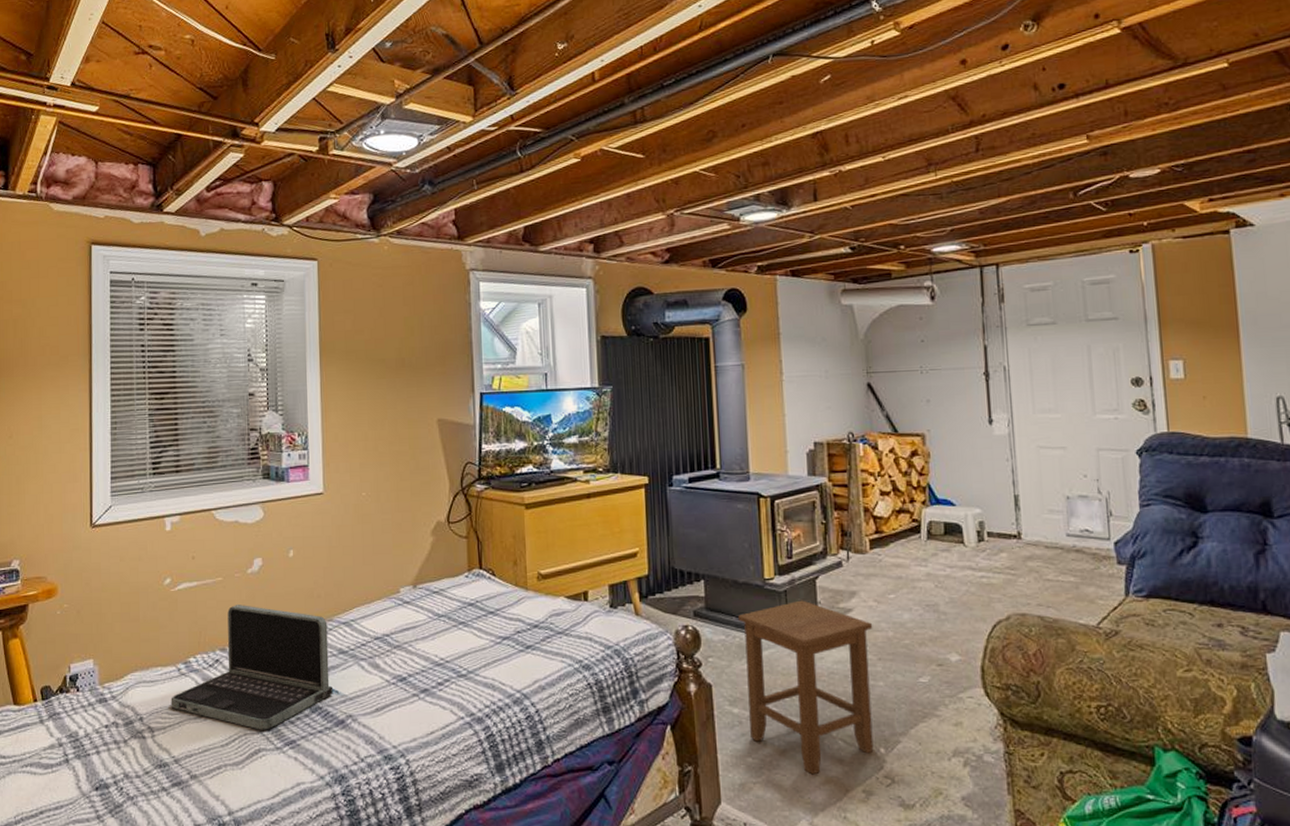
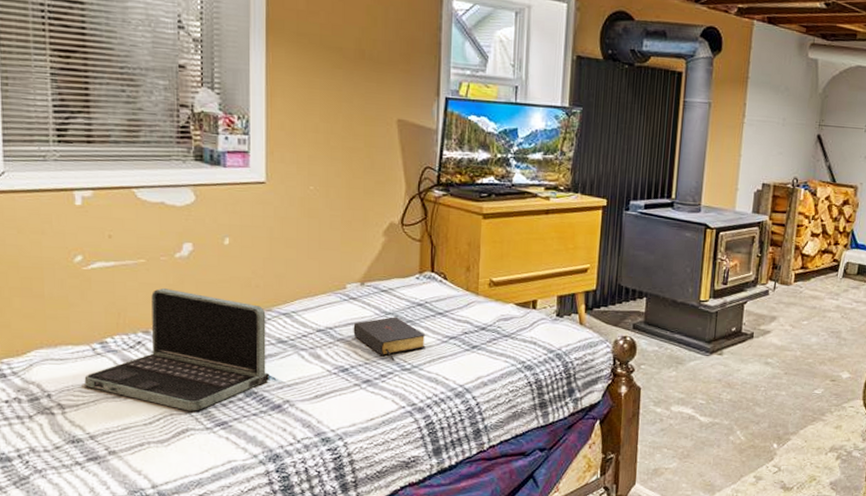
bible: none [408,619,480,667] -> present [353,317,426,361]
stool: present [738,600,874,775] -> none [668,321,786,463]

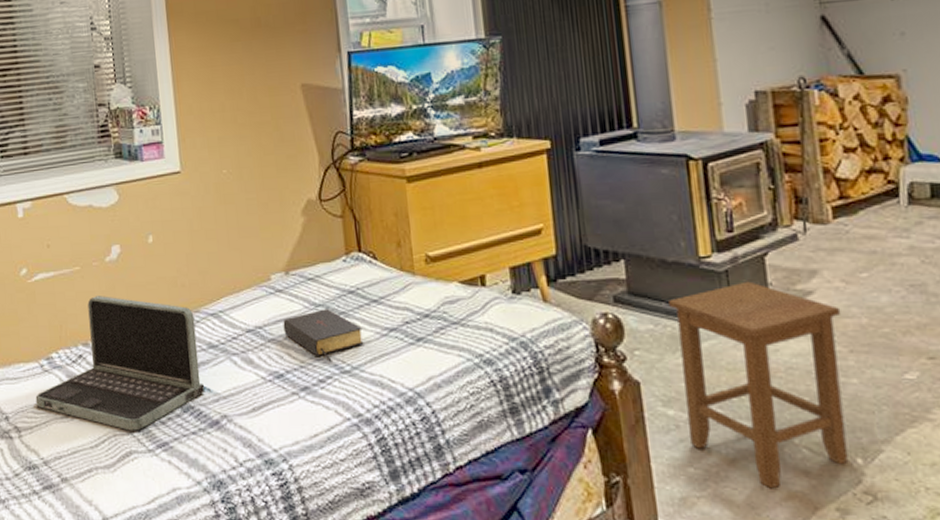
stool: none [668,321,786,463] -> present [669,281,849,489]

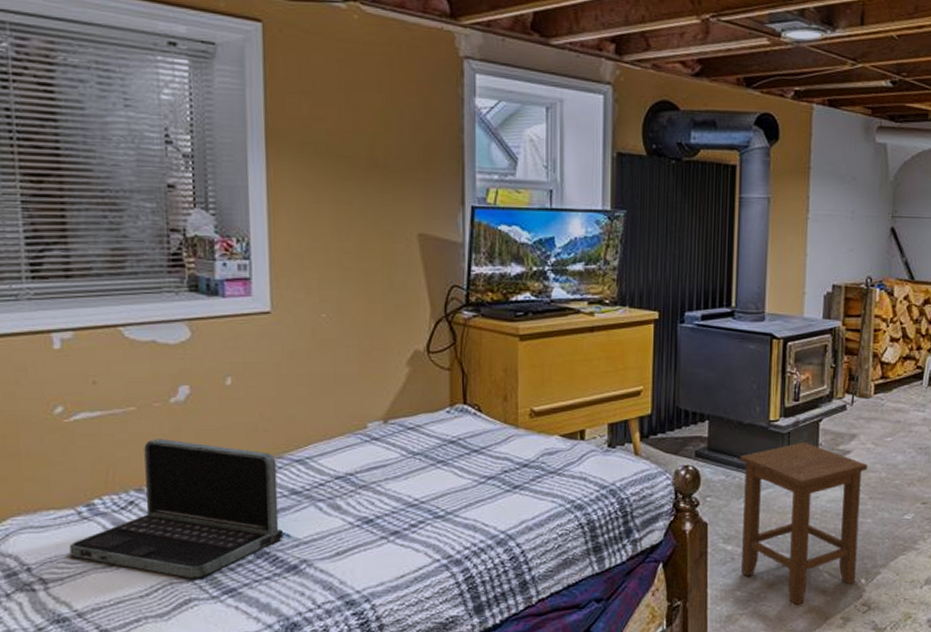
bible: present [283,309,364,362] -> none [377,457,461,508]

